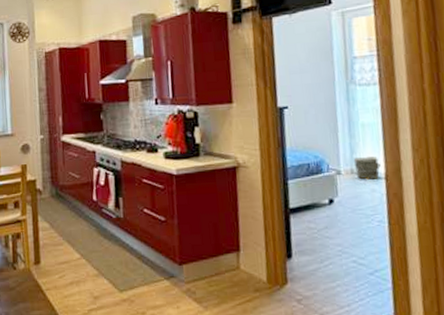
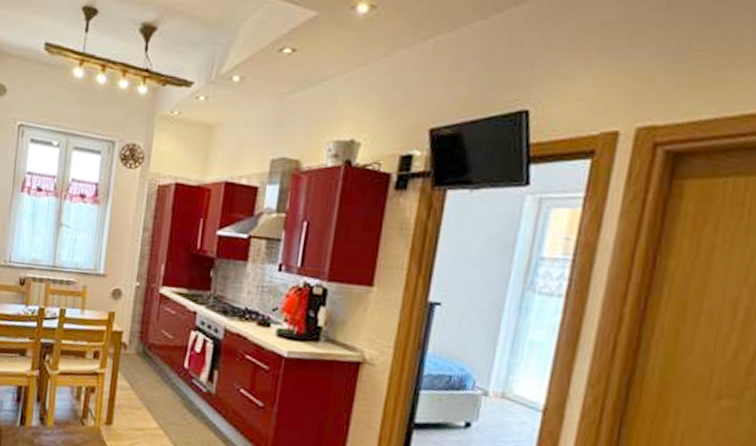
bag: present [353,156,380,180] -> none [507,380,541,411]

